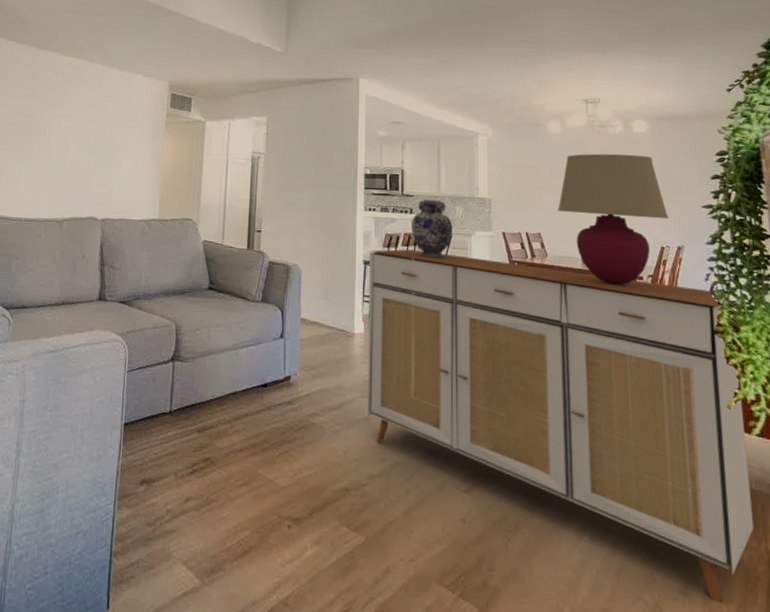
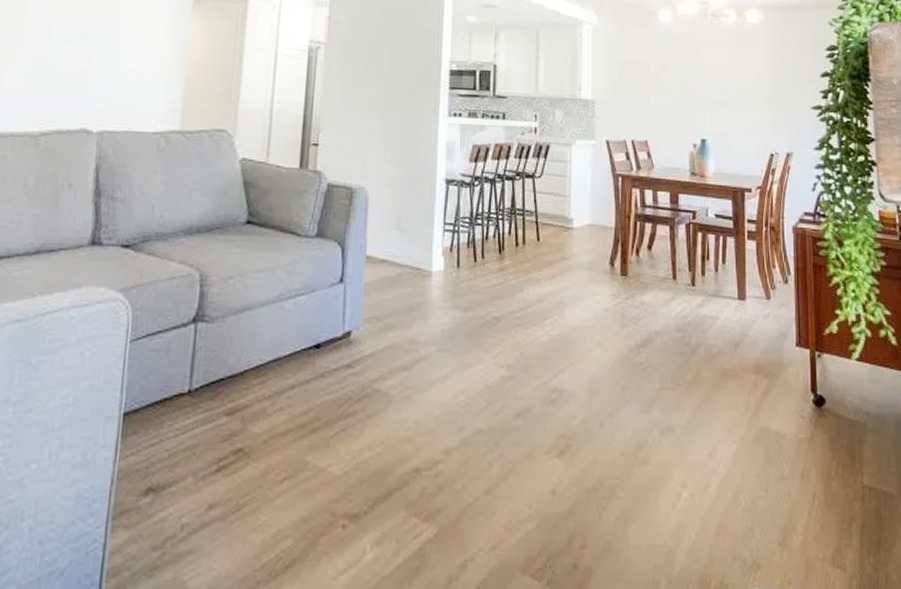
sideboard: present [367,249,754,603] -> none [445,163,850,550]
decorative vase: present [412,200,453,259] -> none [504,102,551,174]
table lamp: present [558,153,670,285] -> none [666,47,780,199]

